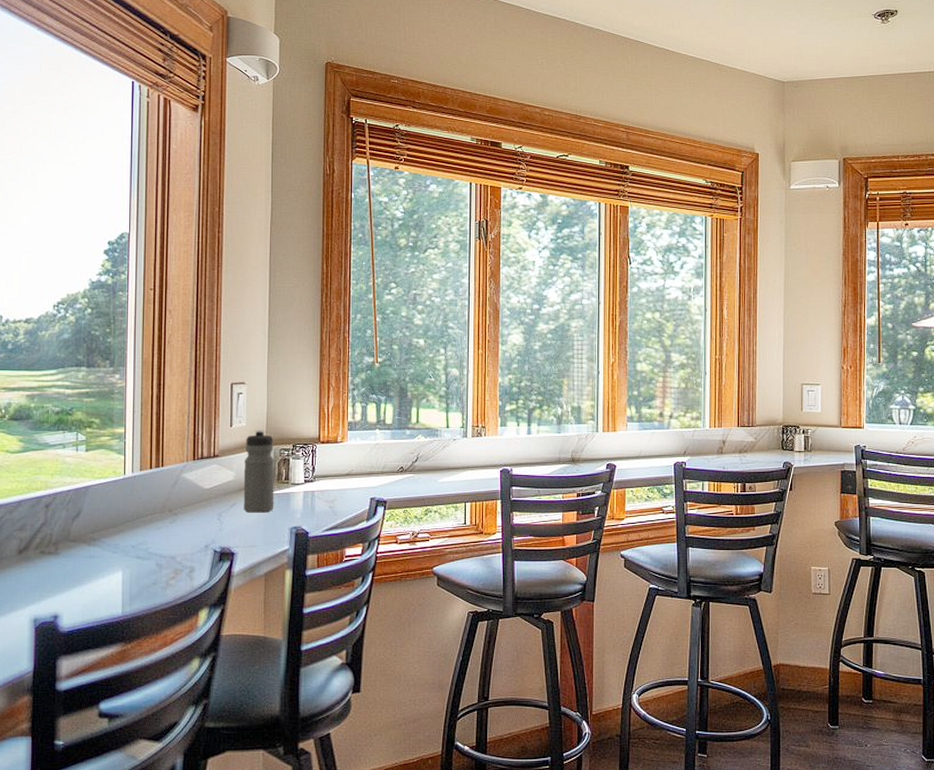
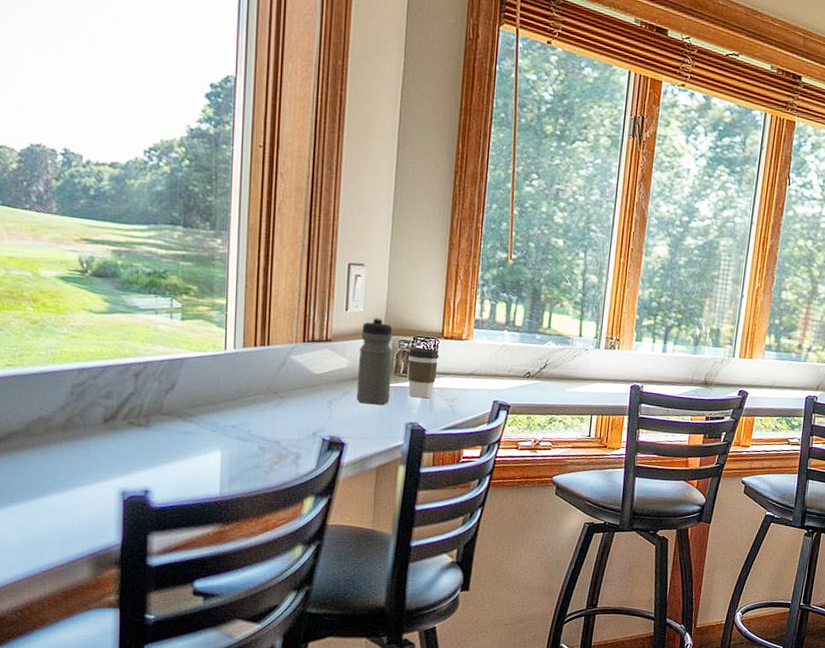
coffee cup: none [288,454,318,502] -> present [407,347,440,399]

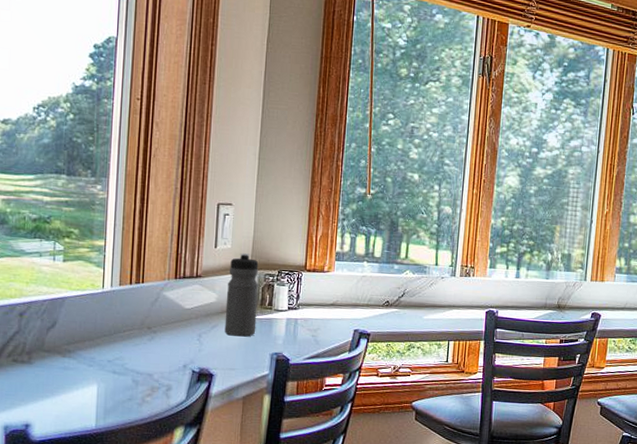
coffee cup: present [407,347,440,399] -> none [272,280,303,330]

